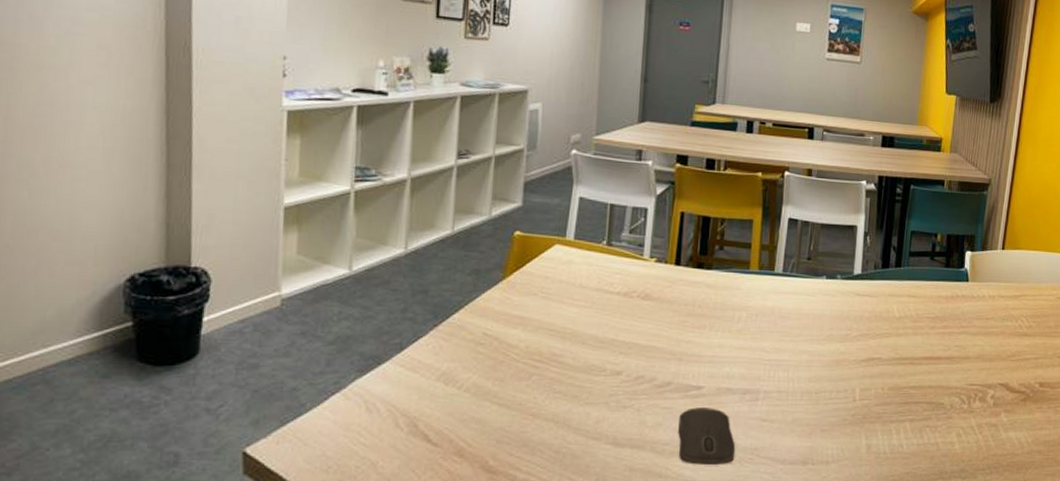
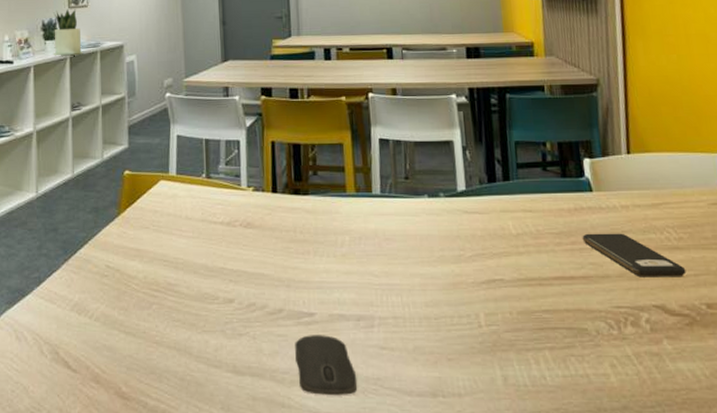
planter: none [440,39,479,96] -> present [53,9,84,56]
phone: none [953,319,1030,360] -> present [582,233,687,278]

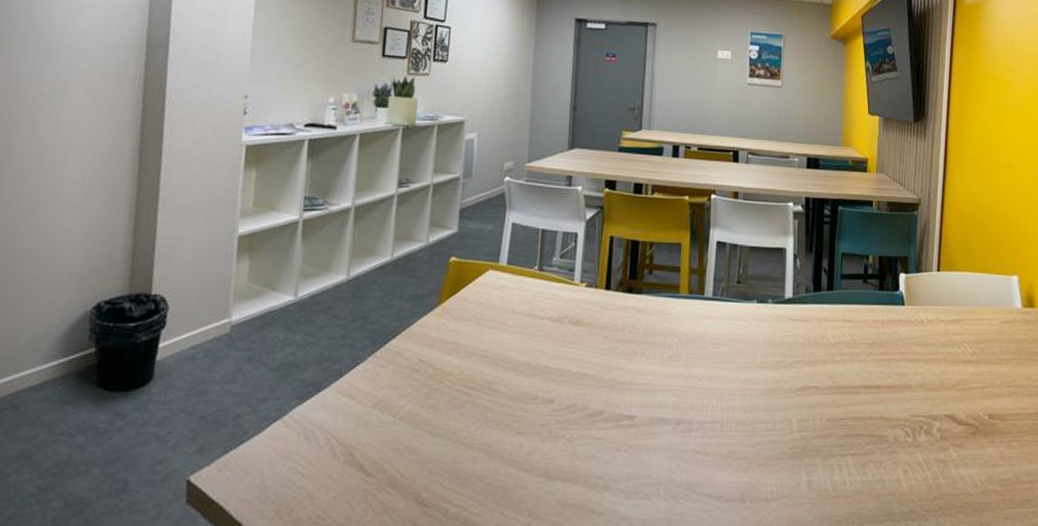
computer mouse: present [295,335,358,395] -> none [611,438,670,501]
phone: present [582,233,687,278] -> none [891,345,975,389]

